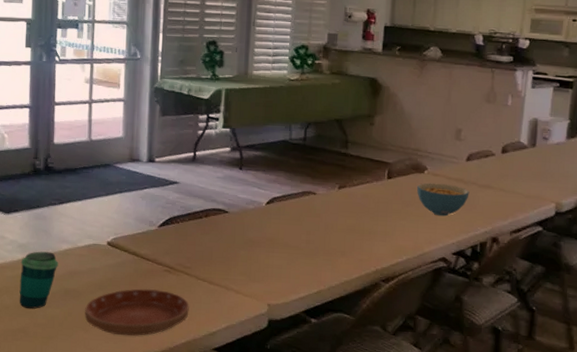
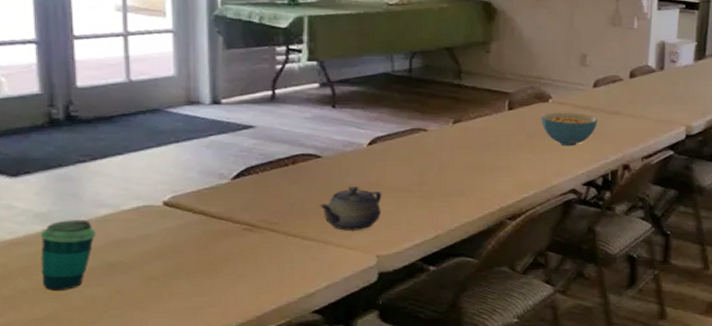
saucer: present [85,288,189,336] -> none [138,251,279,310]
teapot: none [223,239,276,280] -> present [318,186,382,231]

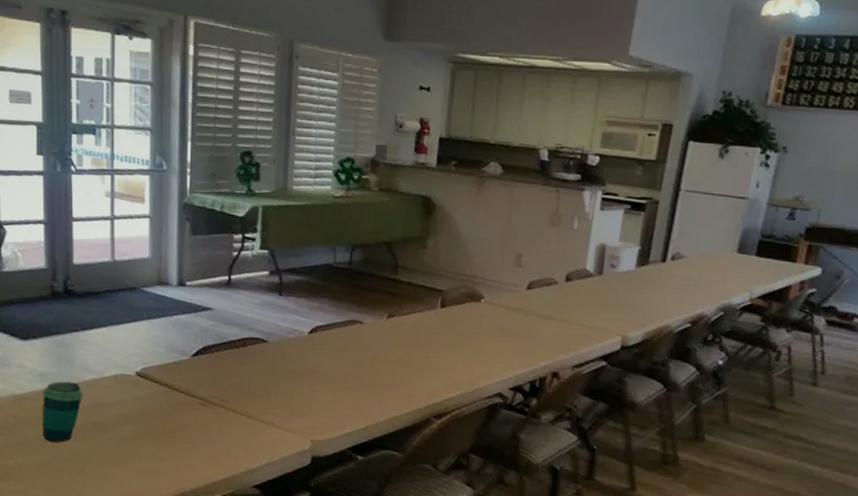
teapot: present [318,186,382,231] -> none [263,371,319,414]
cereal bowl: present [541,112,598,146] -> none [472,312,530,349]

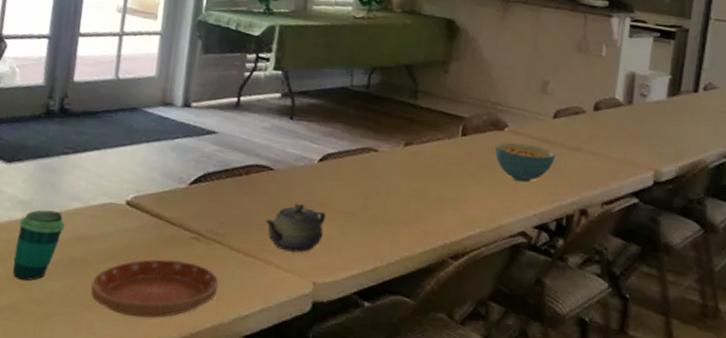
saucer: none [114,422,227,472] -> present [90,259,219,318]
teapot: none [263,371,319,414] -> present [264,203,326,252]
cereal bowl: none [472,312,530,349] -> present [494,142,556,183]

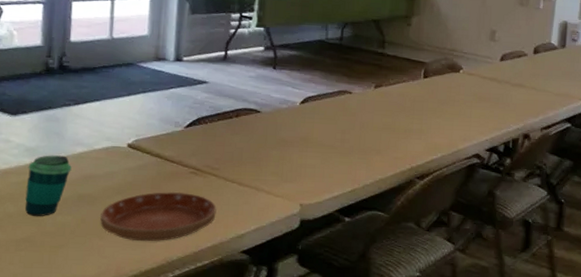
teapot: present [264,203,326,252] -> none [254,139,309,180]
cereal bowl: present [494,142,556,183] -> none [452,82,503,114]

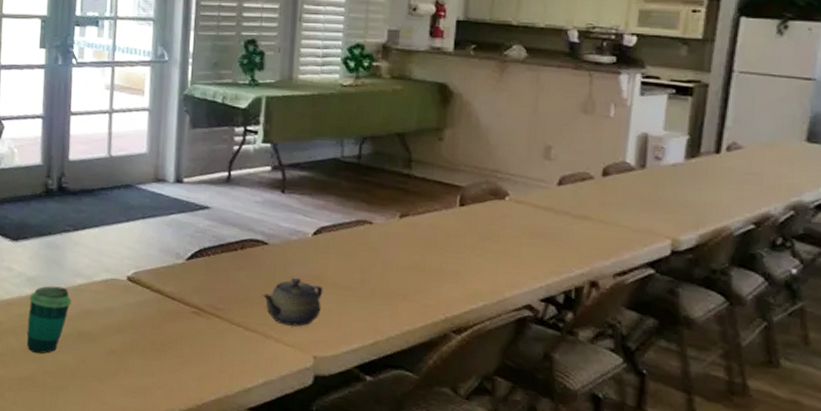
saucer: present [100,191,217,242] -> none [100,333,221,390]
teapot: none [254,139,309,180] -> present [262,277,323,326]

